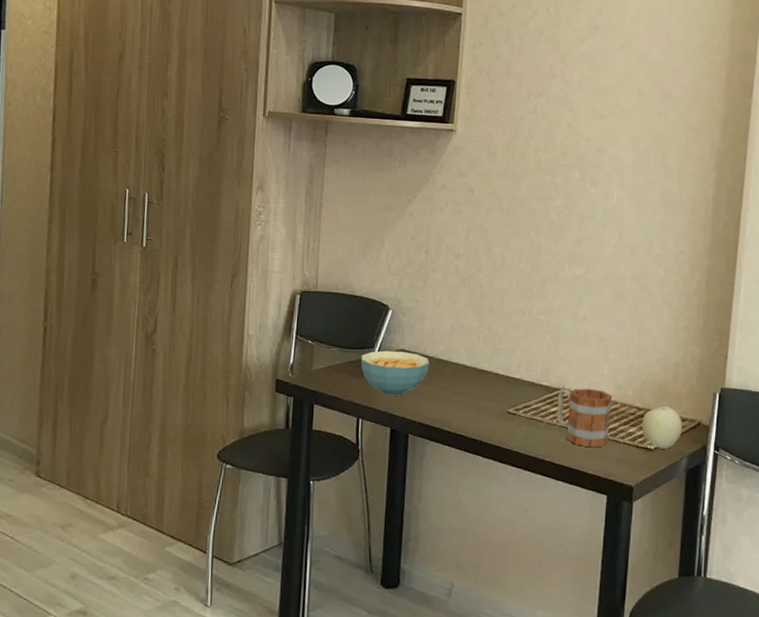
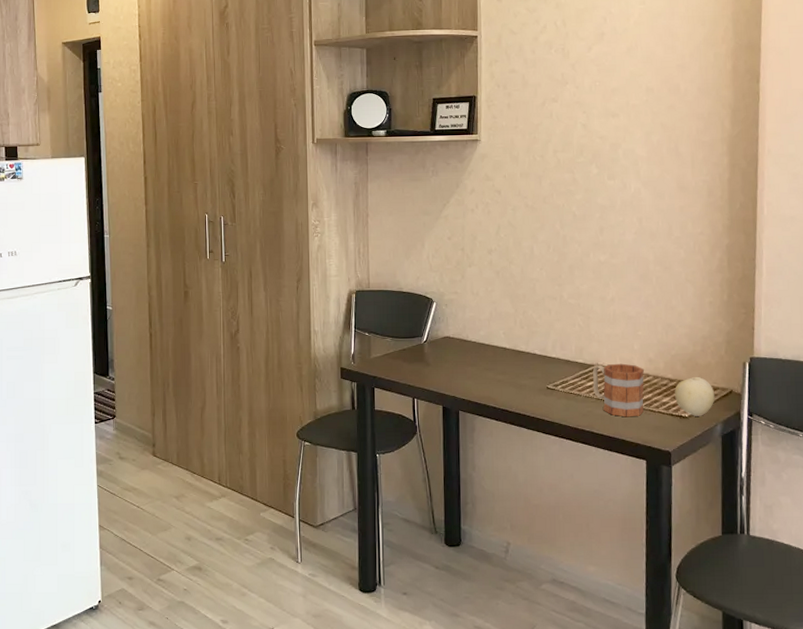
cereal bowl: present [360,350,429,396] -> none [411,338,473,377]

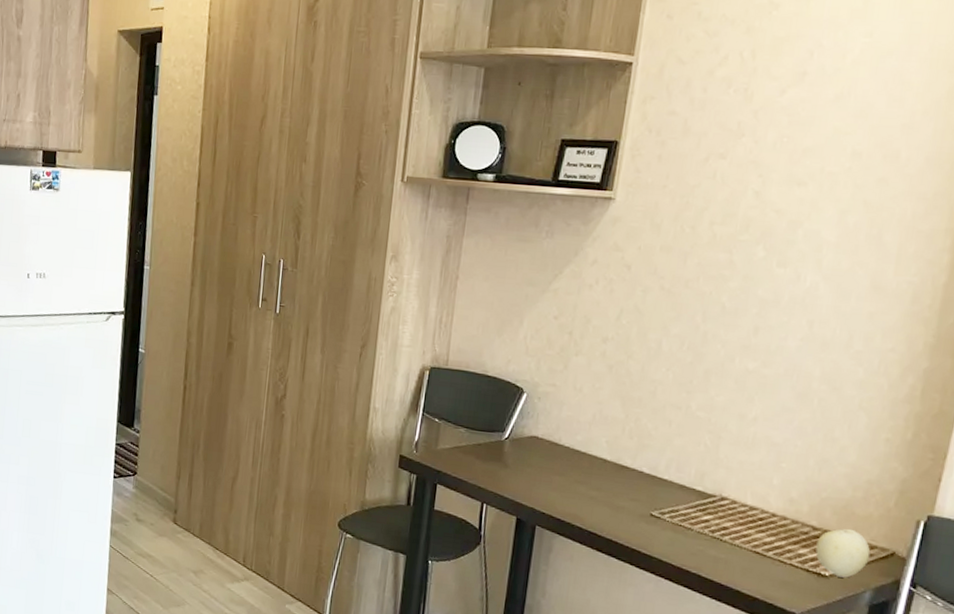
mug: present [592,363,645,417] -> none [709,496,782,566]

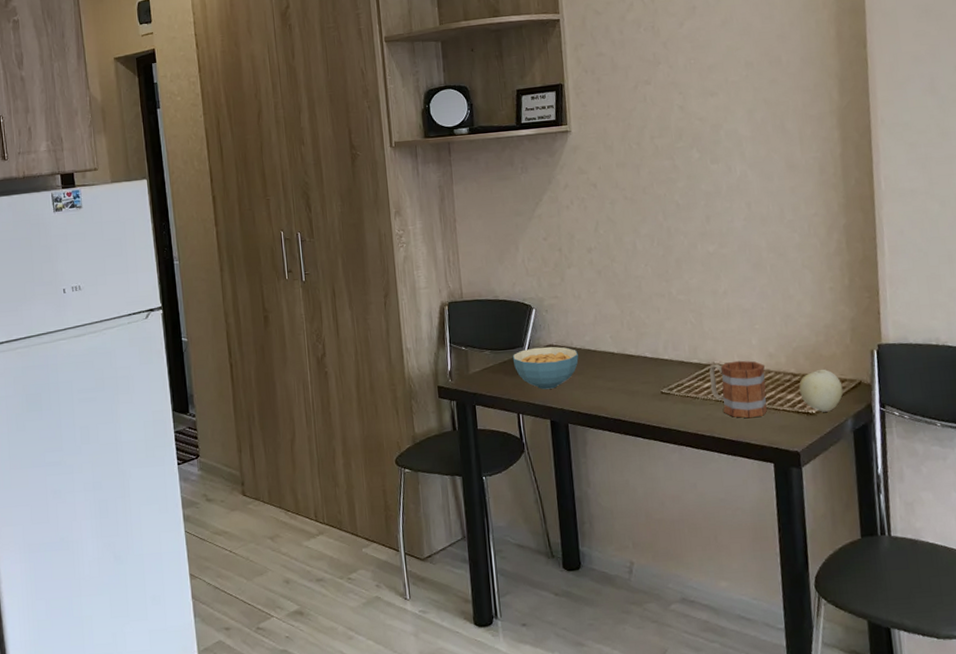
cereal bowl: none [489,435,565,485] -> present [512,346,579,390]
mug: none [709,496,782,566] -> present [708,360,767,419]

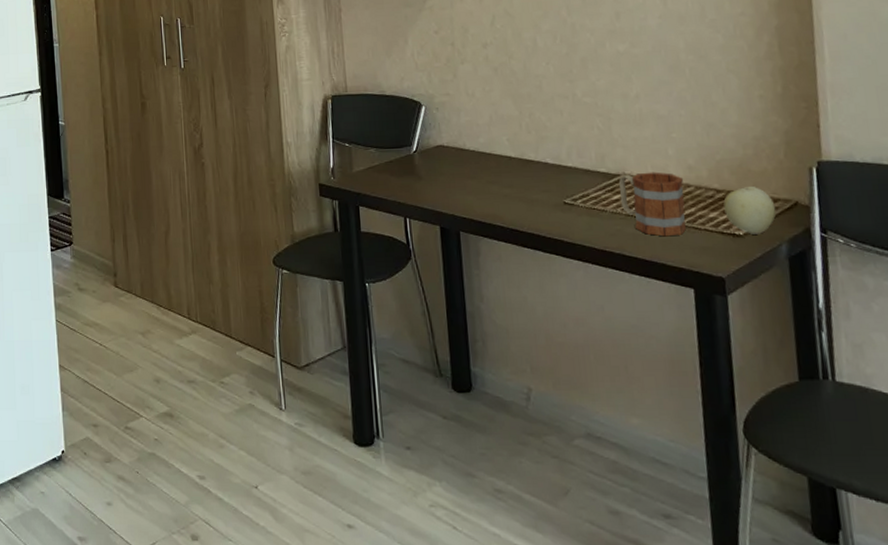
cereal bowl: present [512,346,579,390] -> none [399,147,472,193]

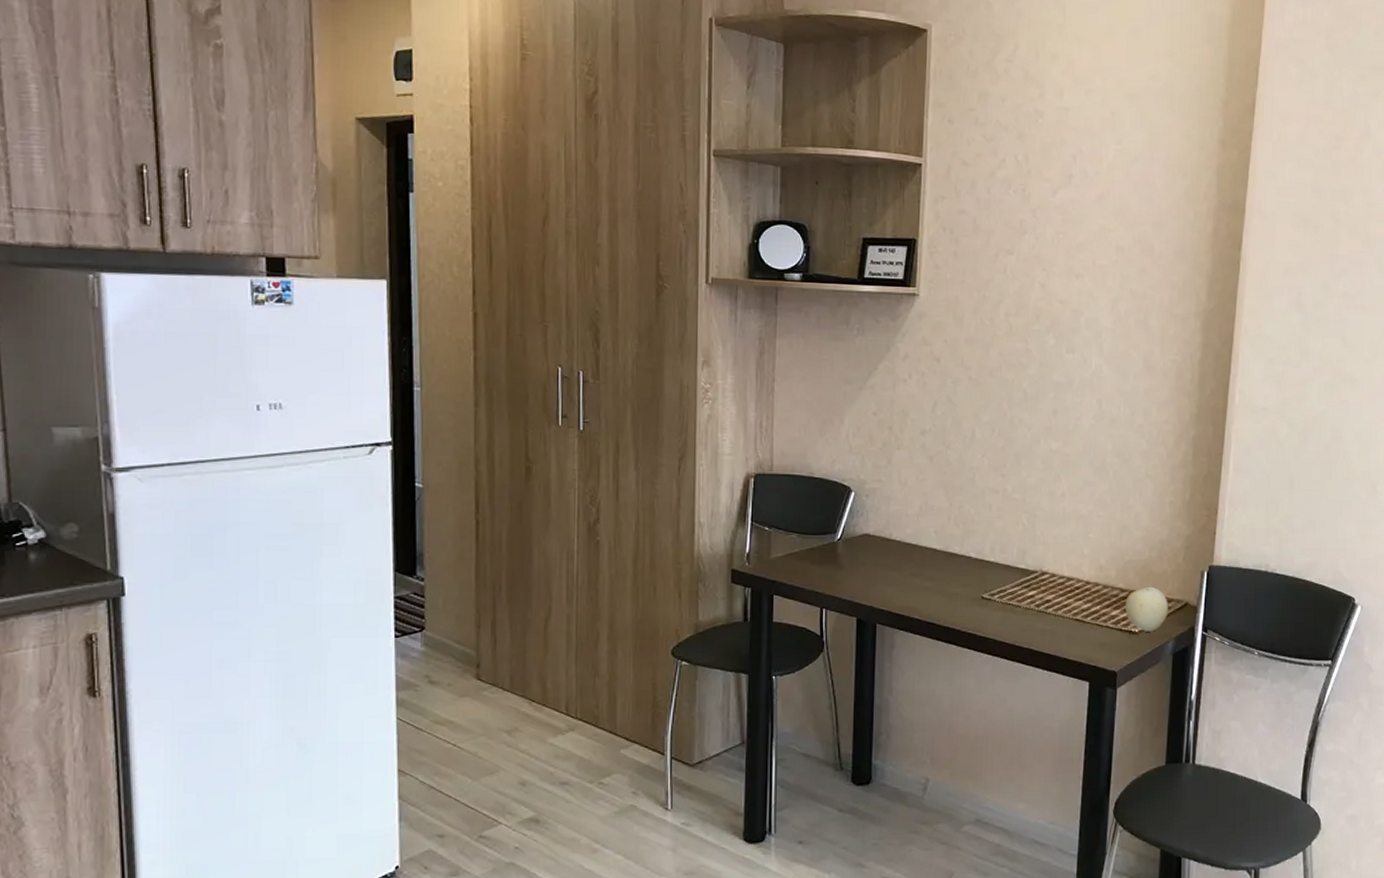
mug: present [618,172,686,237] -> none [1034,570,1094,633]

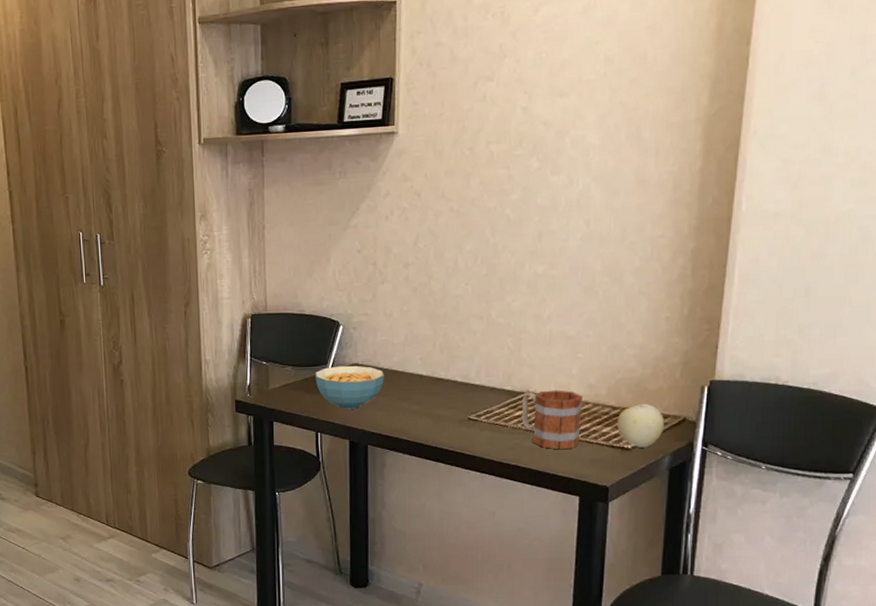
cereal bowl: none [822,535,896,583] -> present [315,365,384,409]
mug: none [1034,570,1094,633] -> present [521,390,584,450]

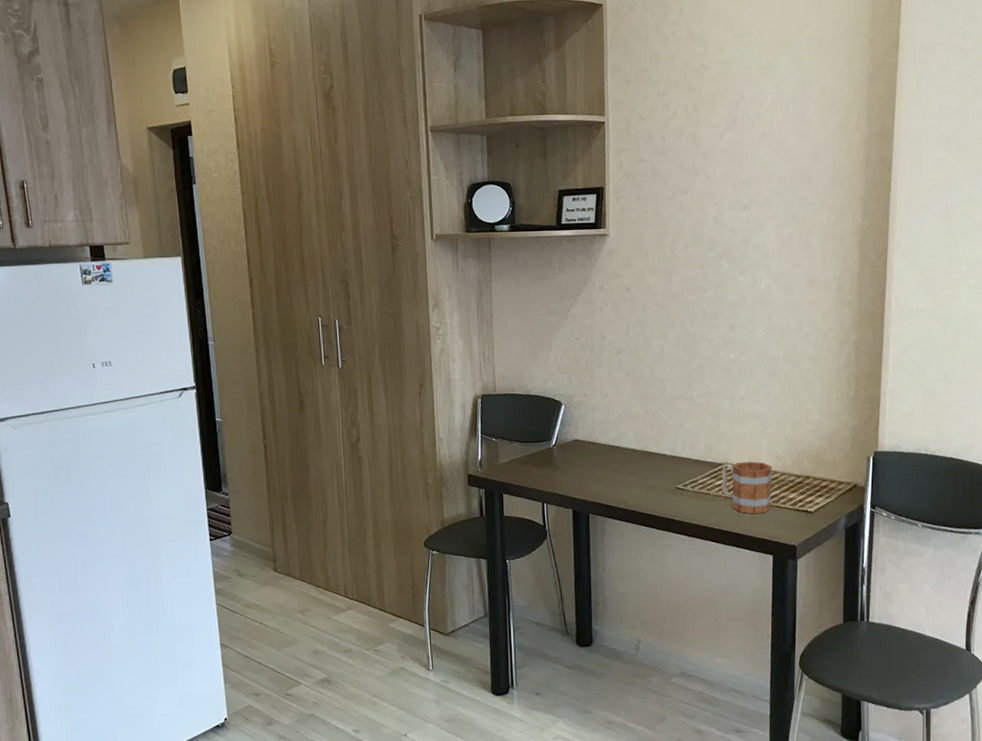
cereal bowl: present [315,365,384,409] -> none [540,441,602,481]
fruit: present [617,403,665,448] -> none [801,472,840,511]

